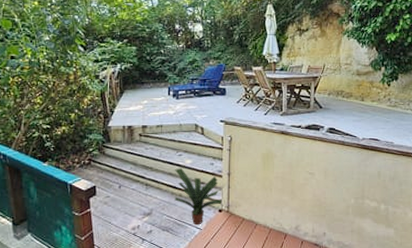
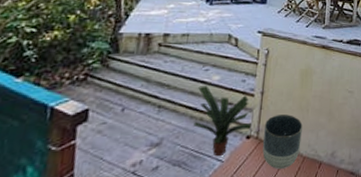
planter: none [233,193,267,237] -> present [262,115,303,169]

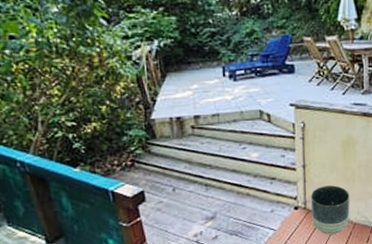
potted plant: present [193,86,251,157] -> none [239,163,297,226]

